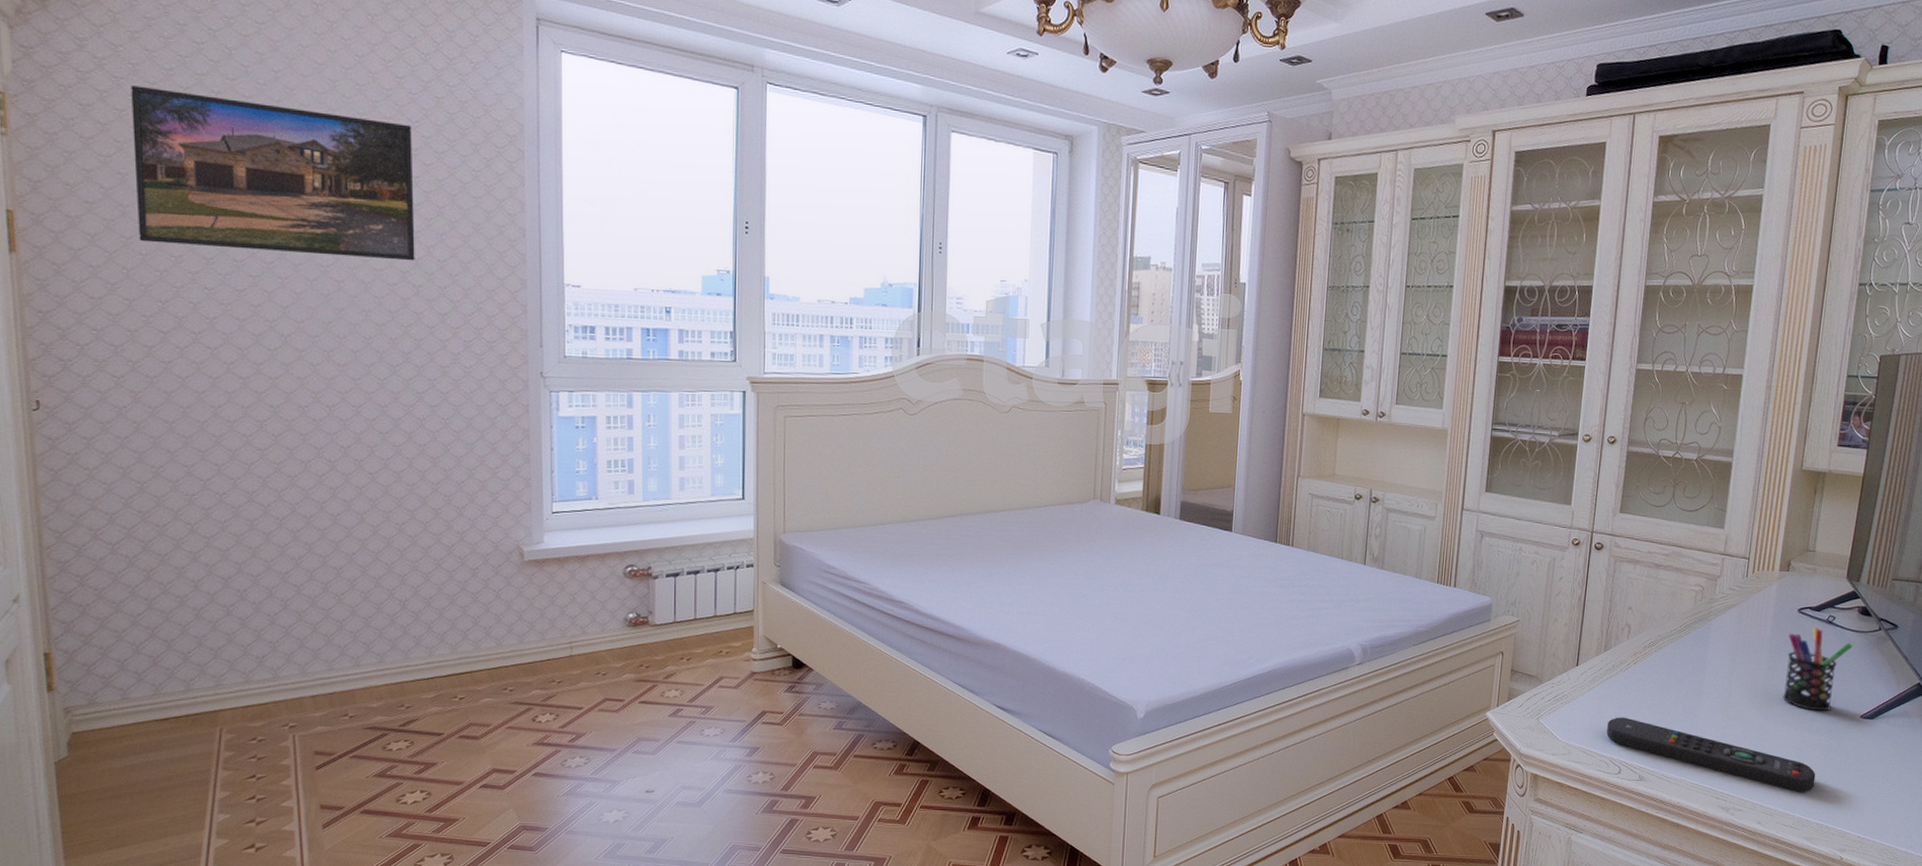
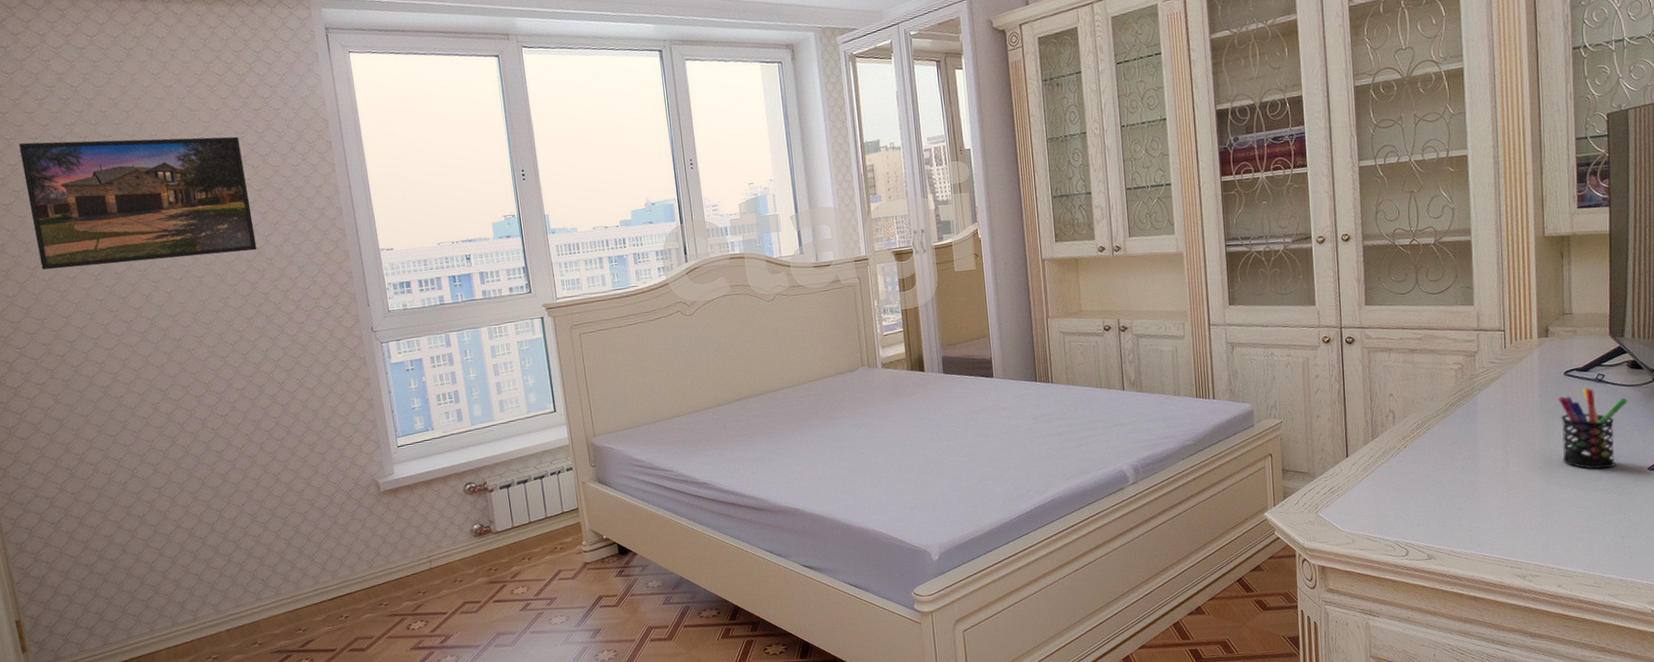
remote control: present [1607,717,1816,792] -> none [1387,500,1611,551]

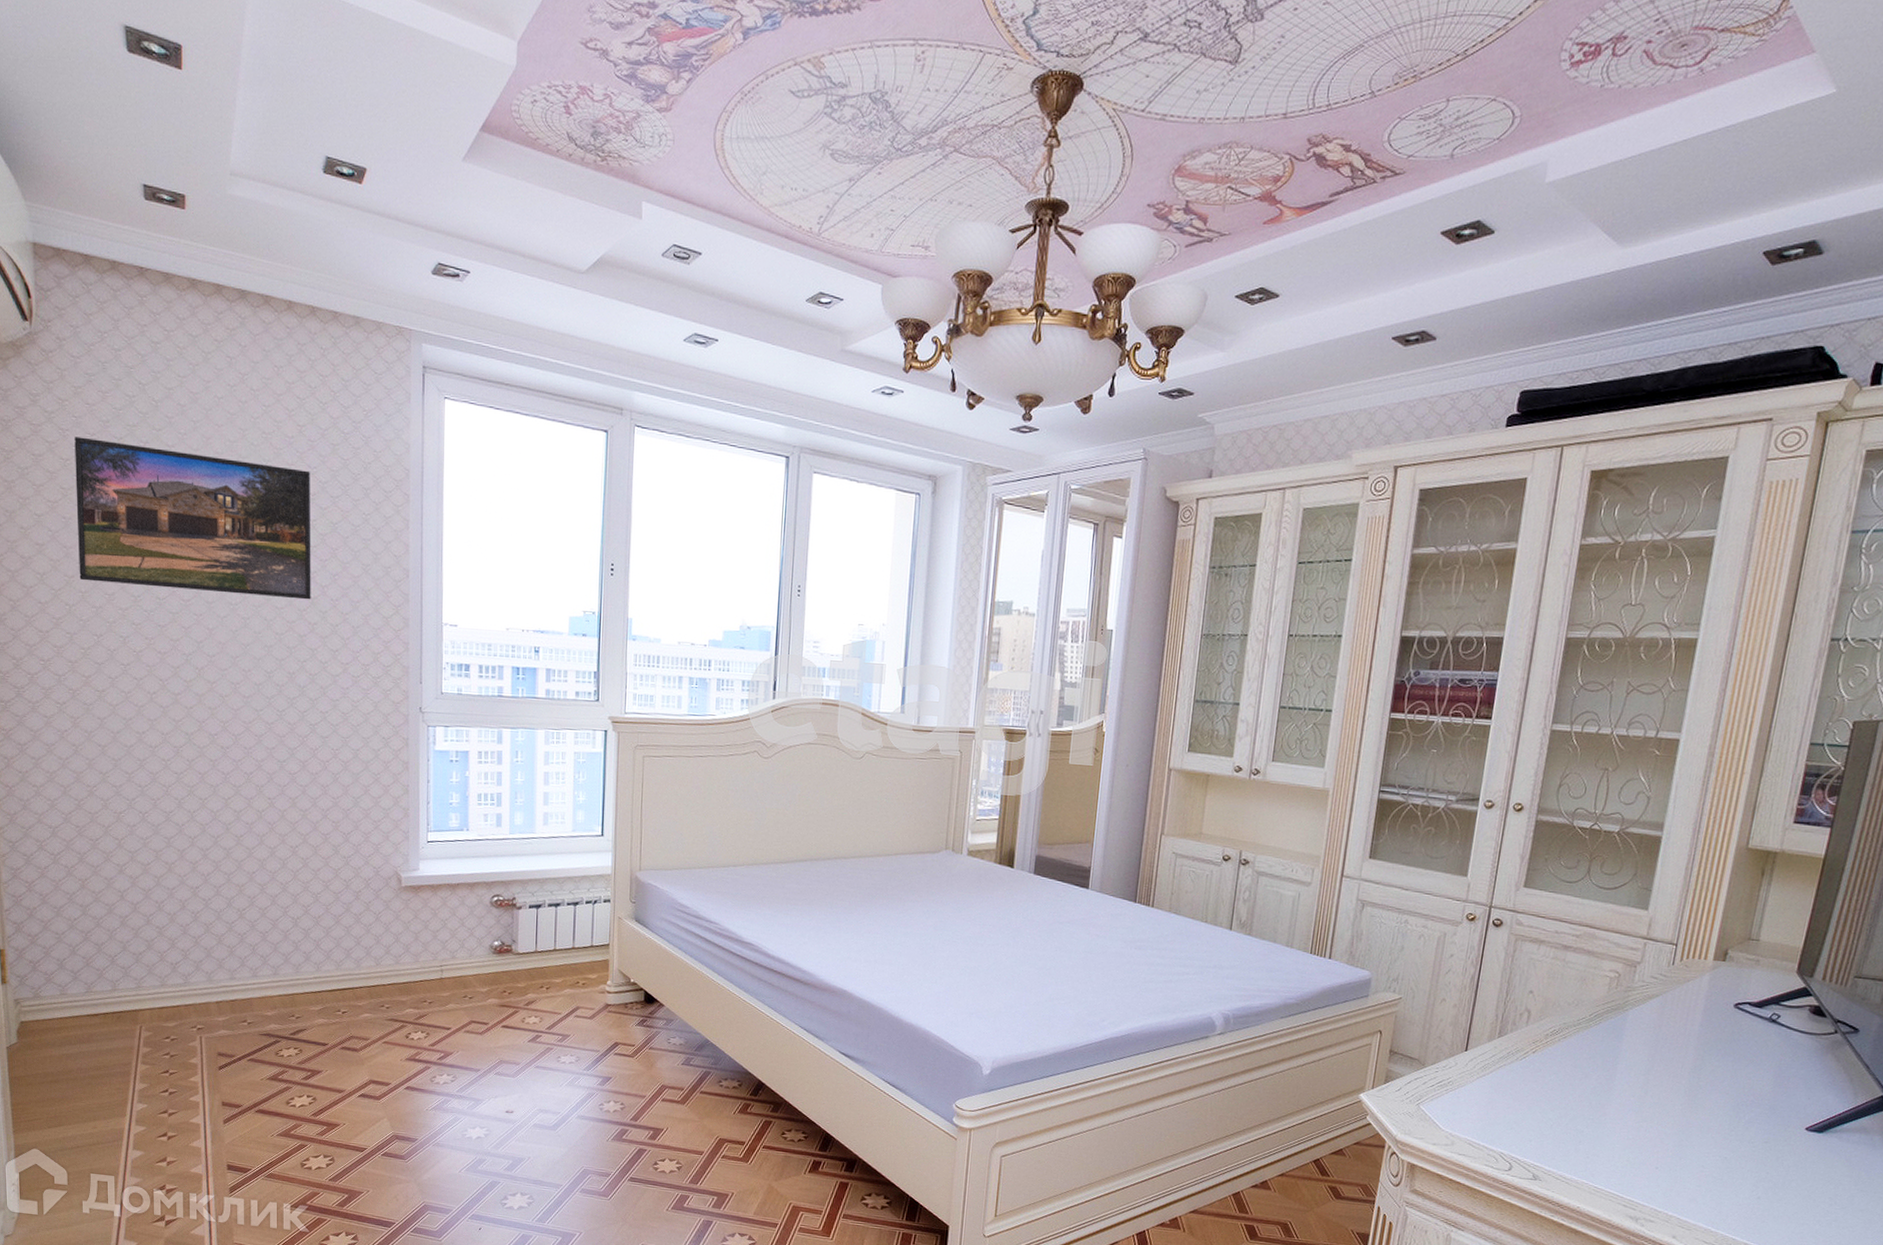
pen holder: present [1559,388,1628,469] -> none [1710,1026,1801,1120]

